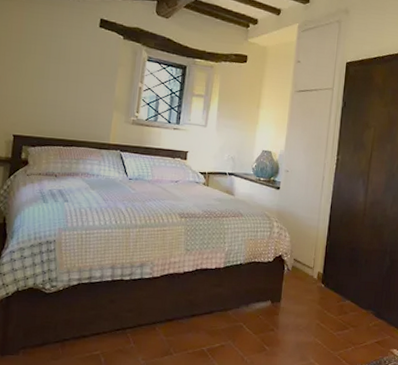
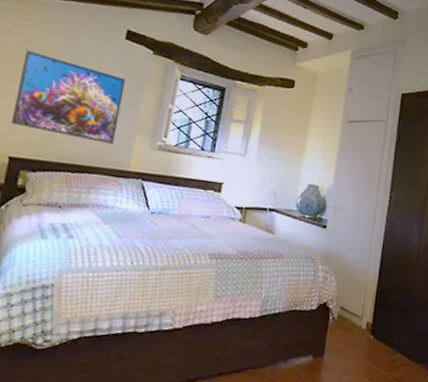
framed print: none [13,42,102,120] -> present [12,50,126,144]

